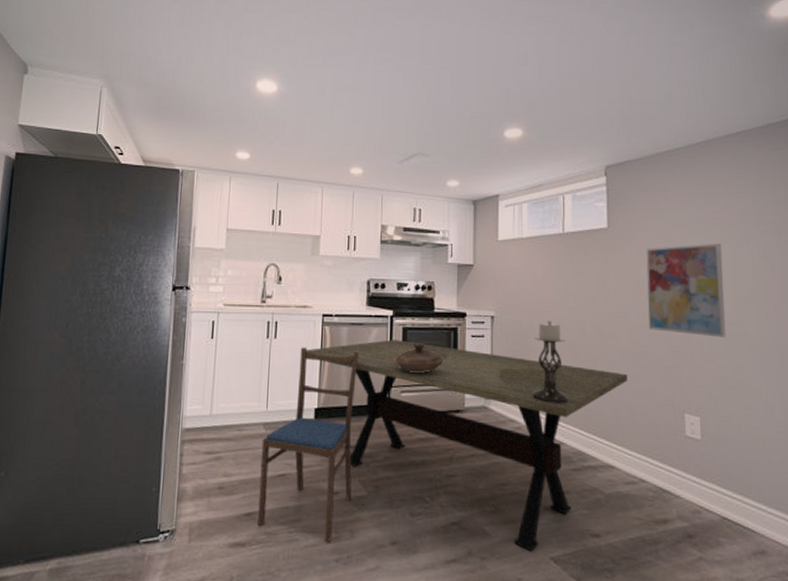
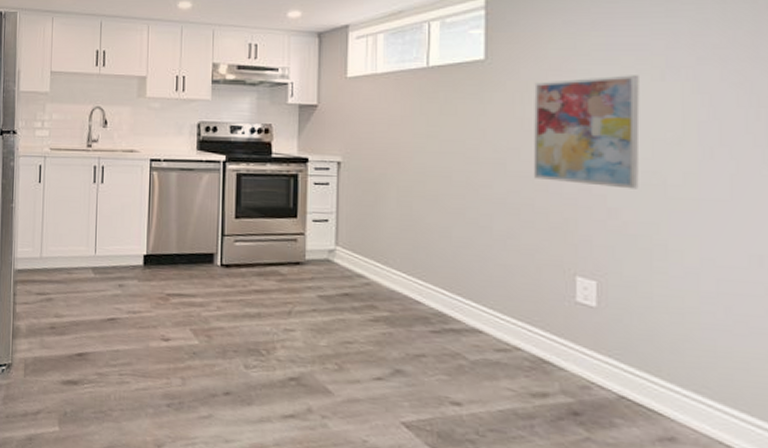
dining chair: present [257,347,359,542] -> none [89,192,190,387]
dining table: present [305,339,628,552] -> none [133,186,503,415]
decorative bowl: present [393,343,444,374] -> none [226,190,282,223]
candle holder: present [531,320,569,405] -> none [383,166,429,261]

